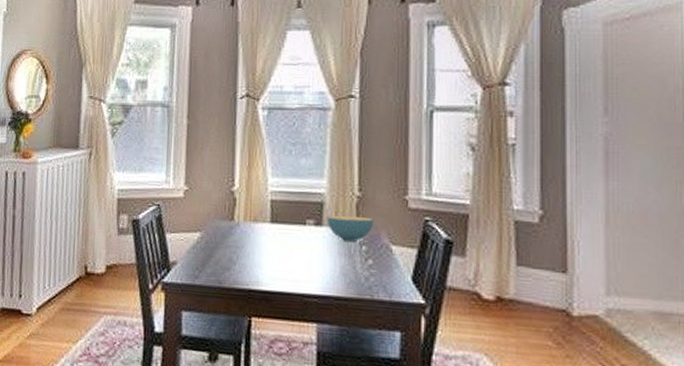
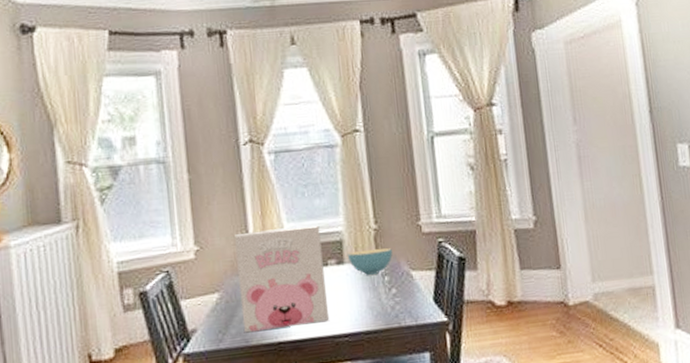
cereal box: none [218,180,303,279] -> present [234,225,330,333]

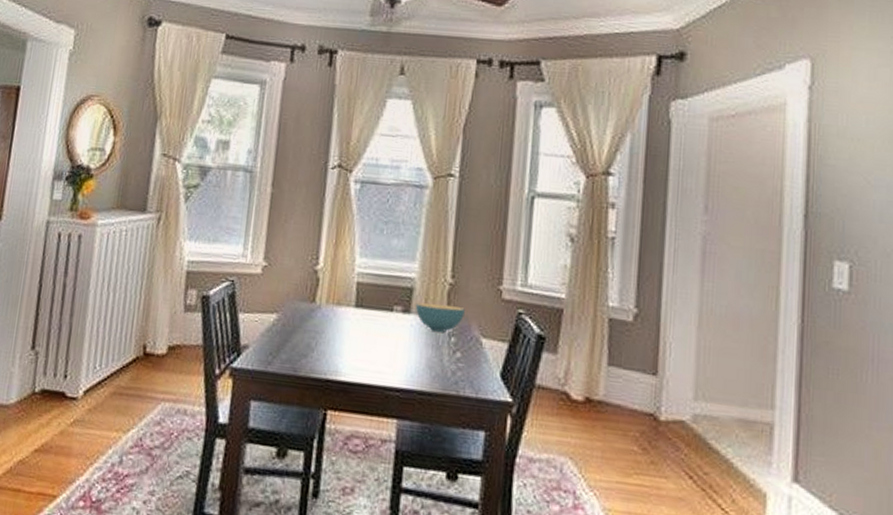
cereal box: present [234,225,330,333] -> none [294,257,392,369]

